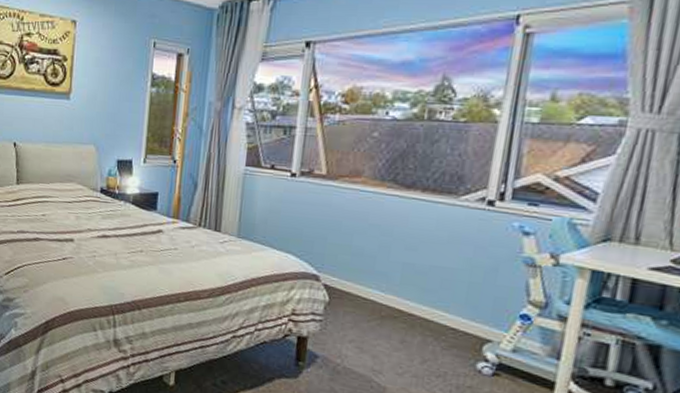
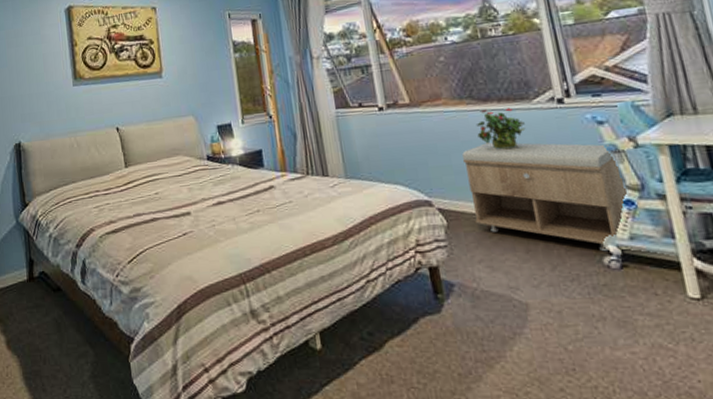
storage bench: none [358,230,528,359] -> present [462,142,627,252]
potted plant: none [388,196,444,242] -> present [476,108,526,150]

